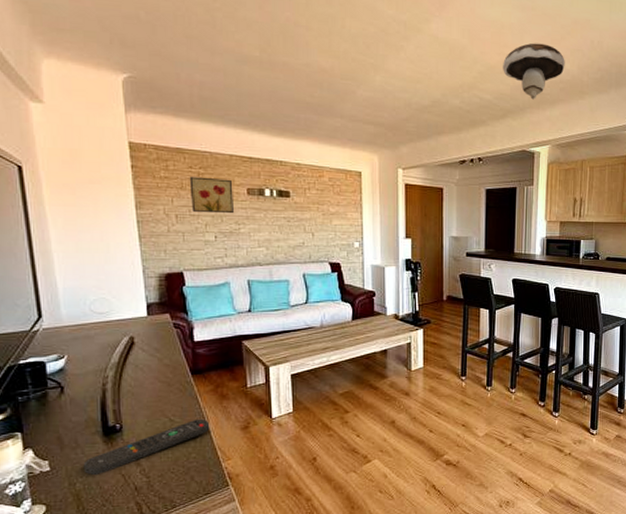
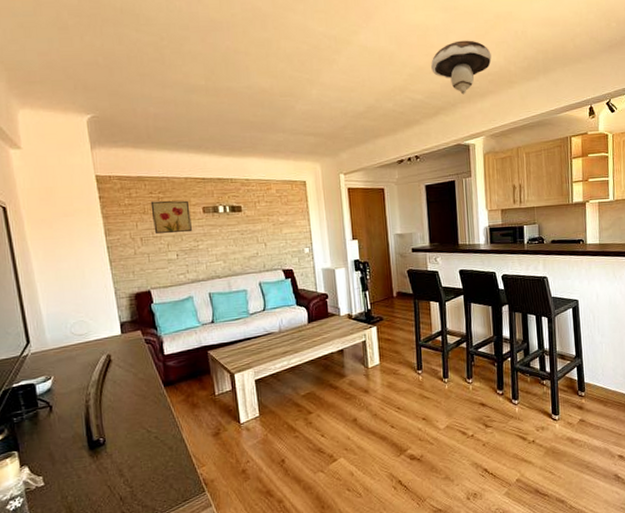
remote control: present [83,418,210,475] -> none [73,428,184,488]

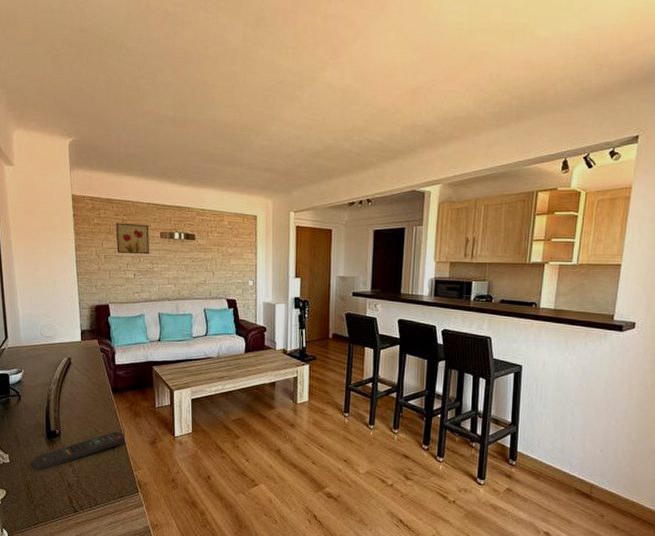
remote control: none [73,428,184,488] -> present [32,431,125,470]
mushroom: present [431,40,492,95] -> none [394,81,460,139]

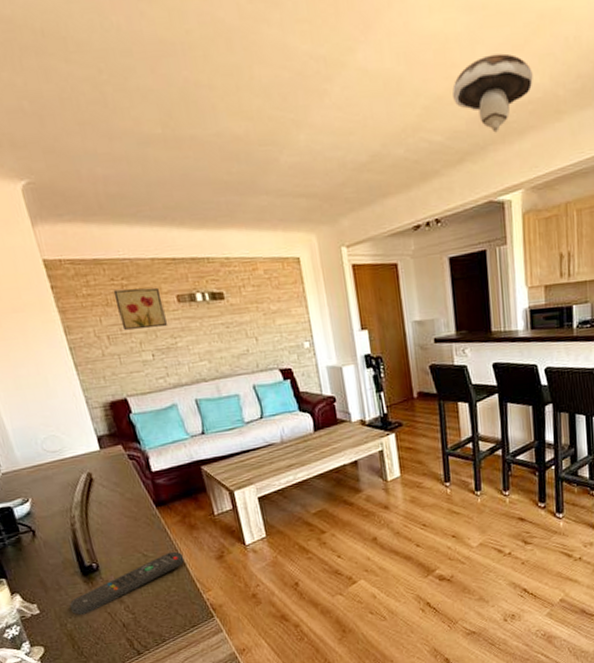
mushroom: none [394,81,460,139] -> present [452,53,533,133]

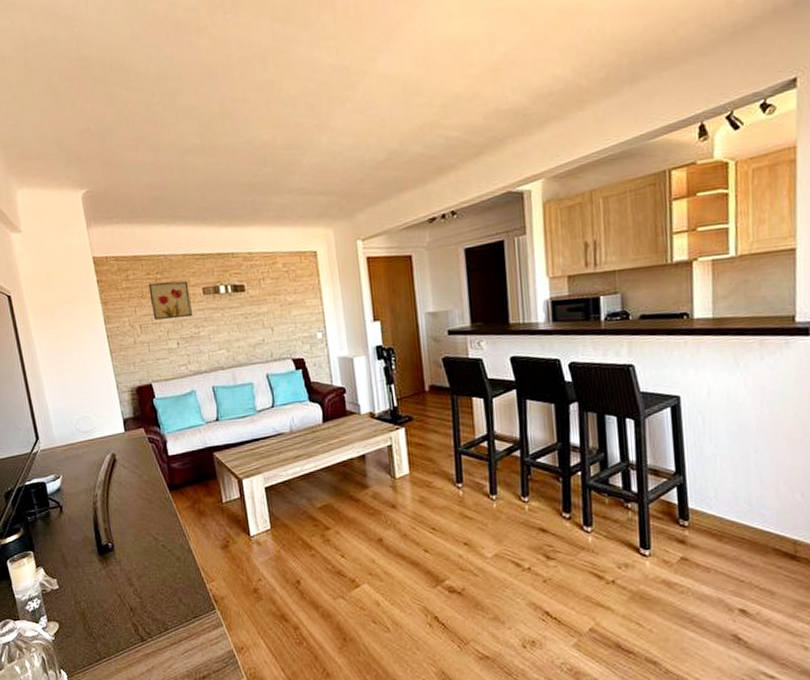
remote control: present [69,551,185,615] -> none [85,537,192,594]
mushroom: present [452,53,533,133] -> none [470,50,554,126]

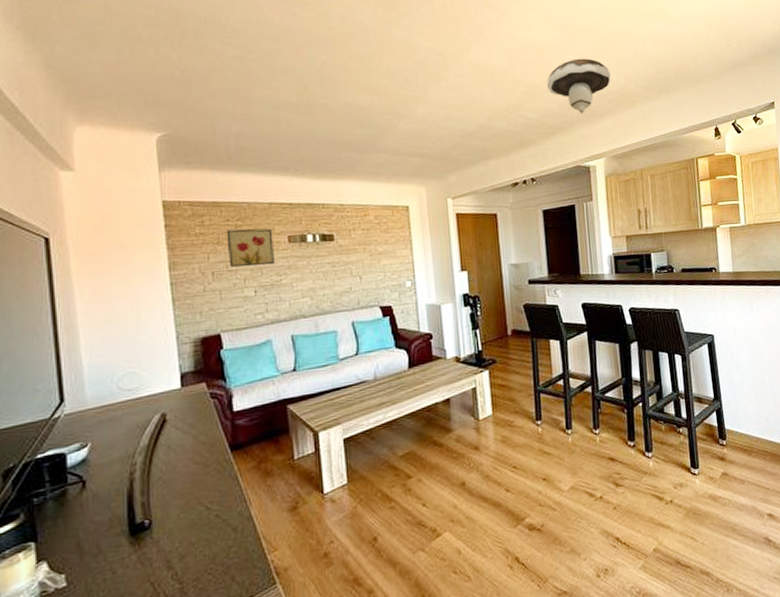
mushroom: none [470,50,554,126] -> present [547,58,611,114]

